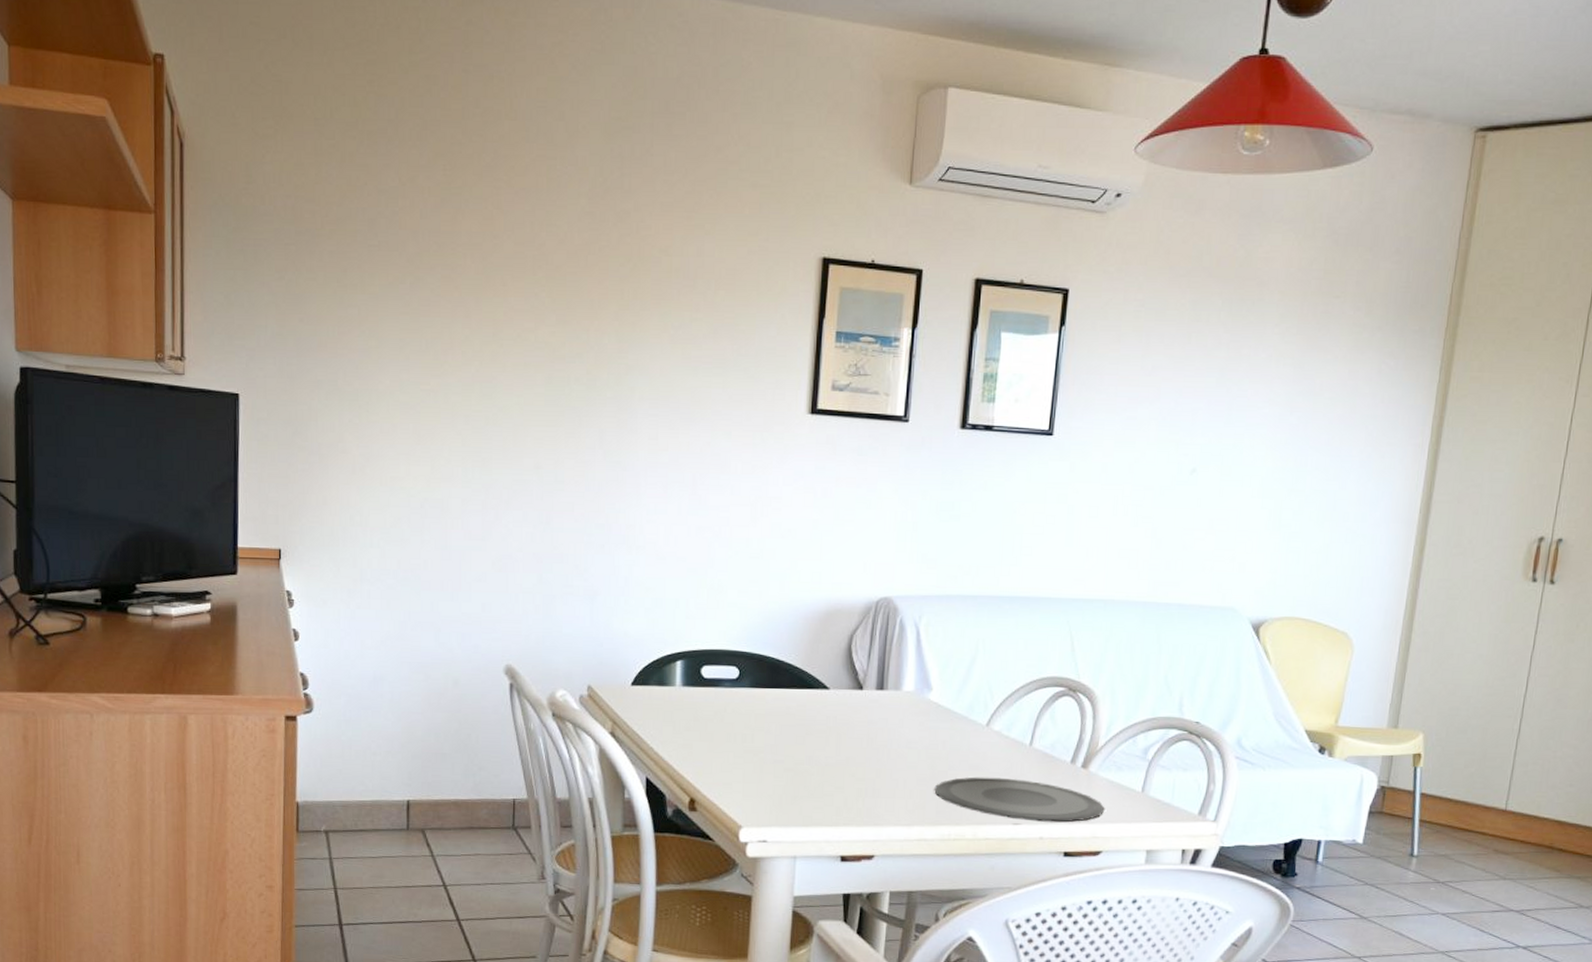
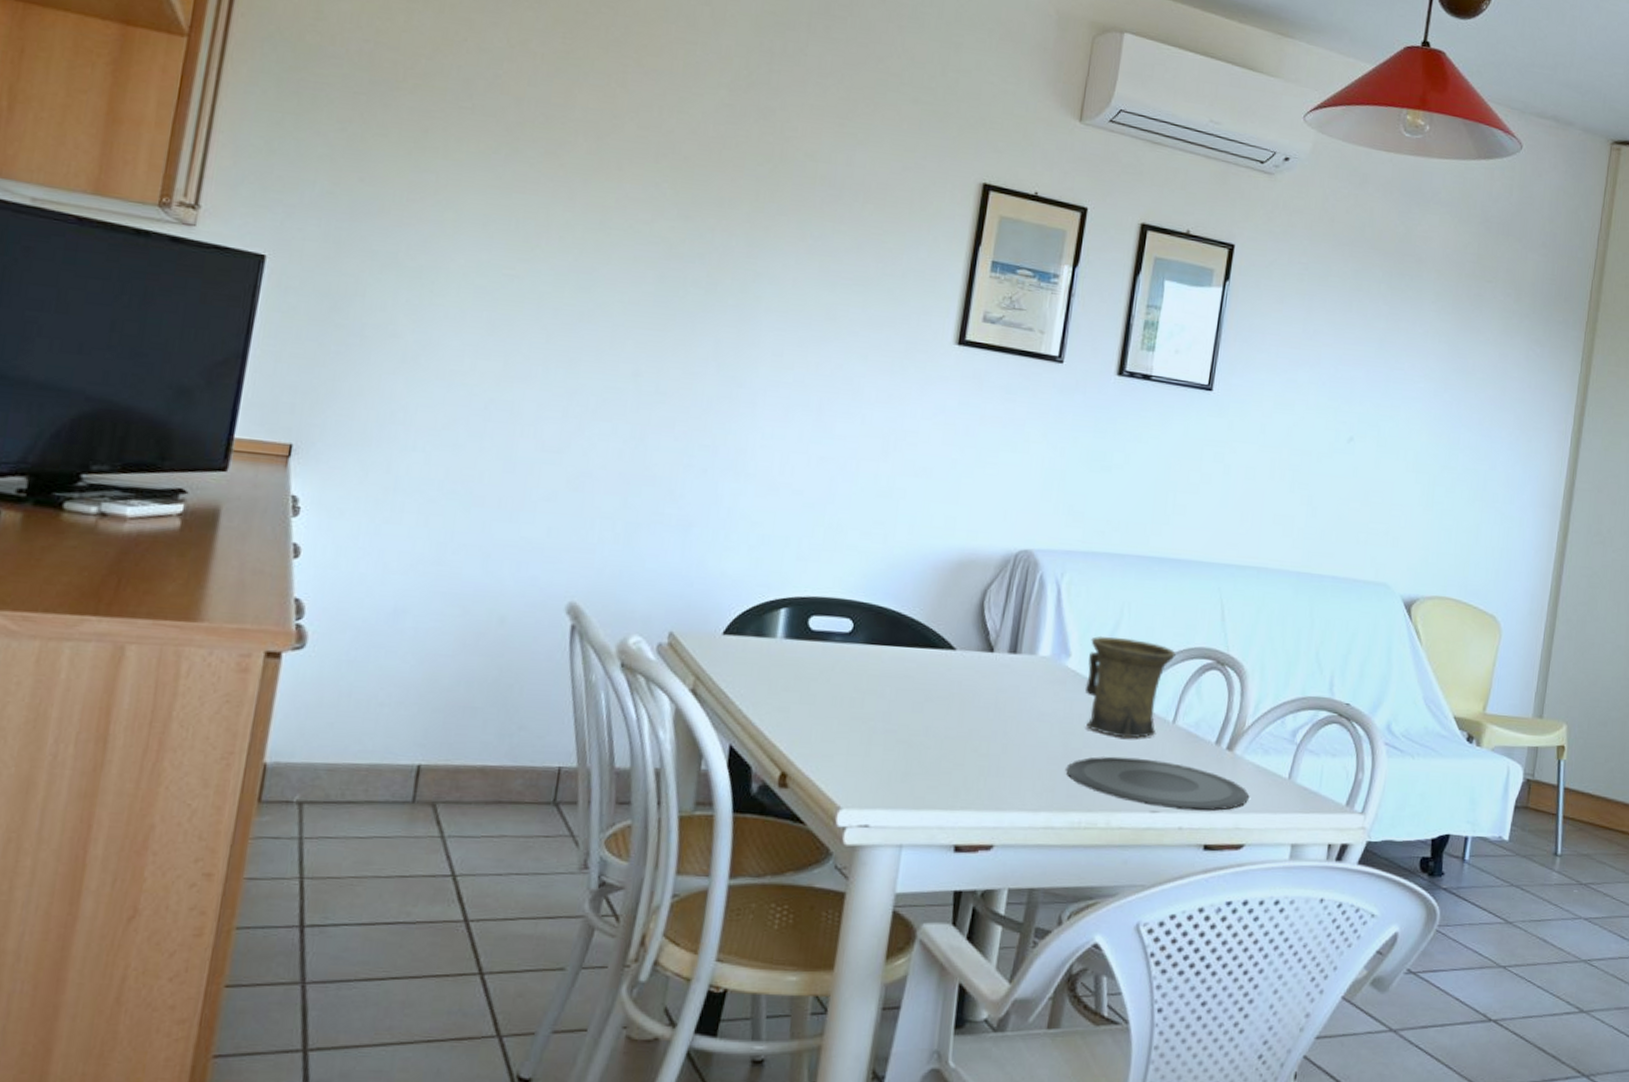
mug: none [947,670,1029,761] -> present [1085,635,1176,739]

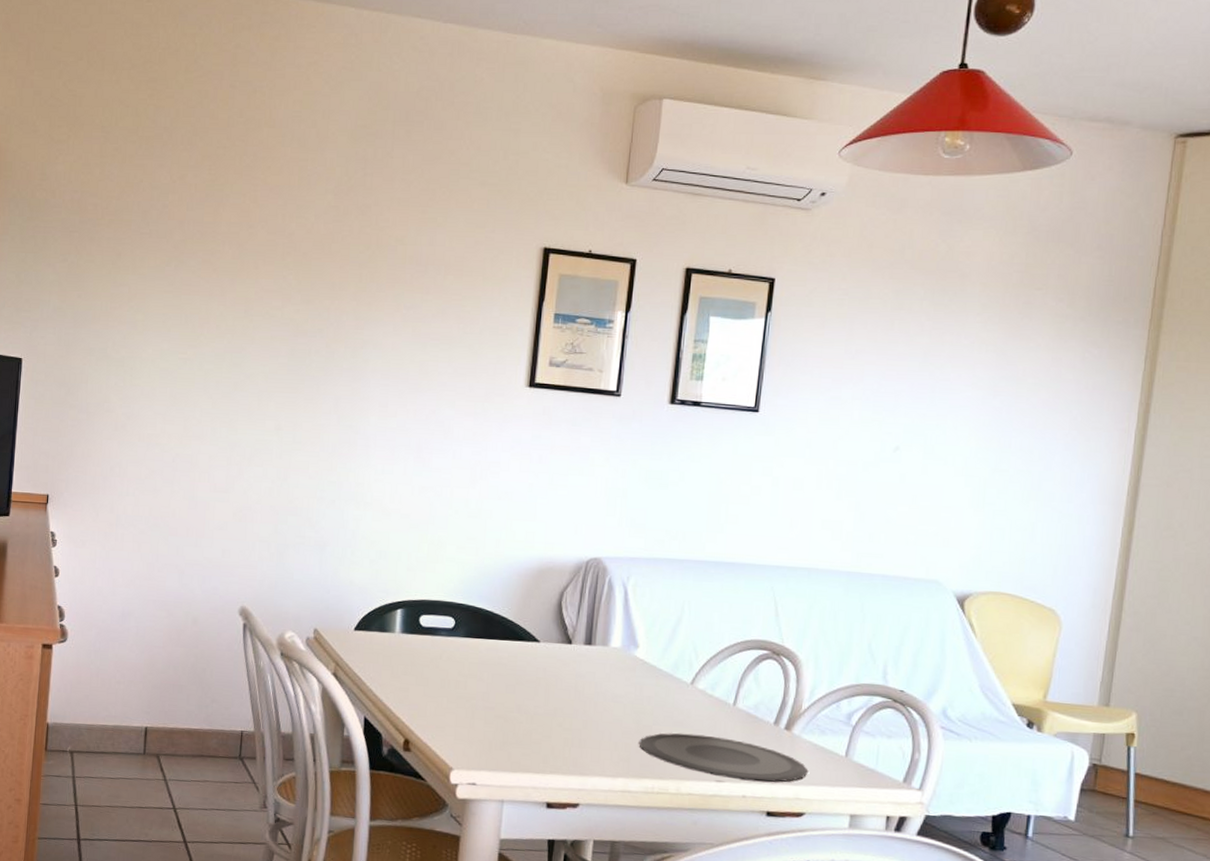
mug: present [1085,635,1176,739] -> none [652,630,734,719]

